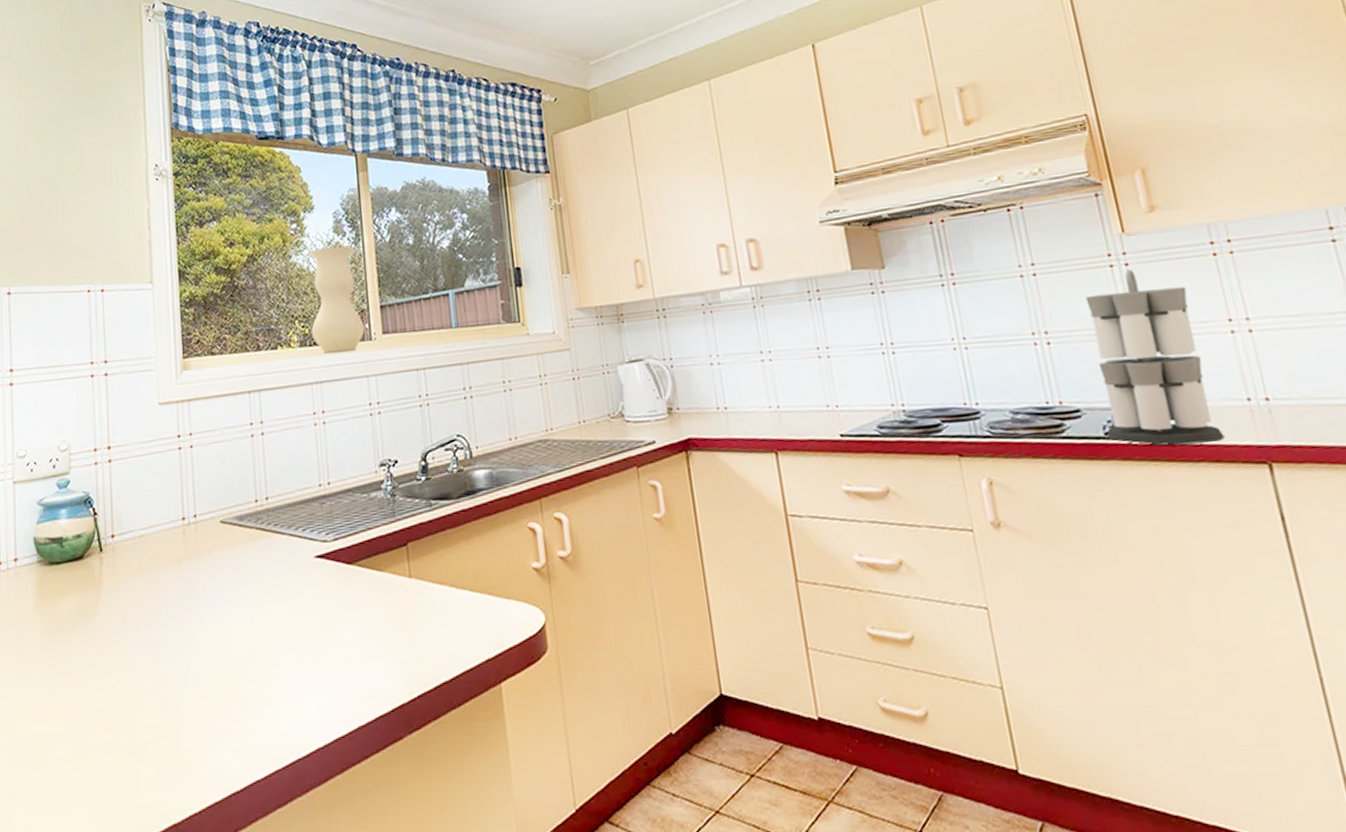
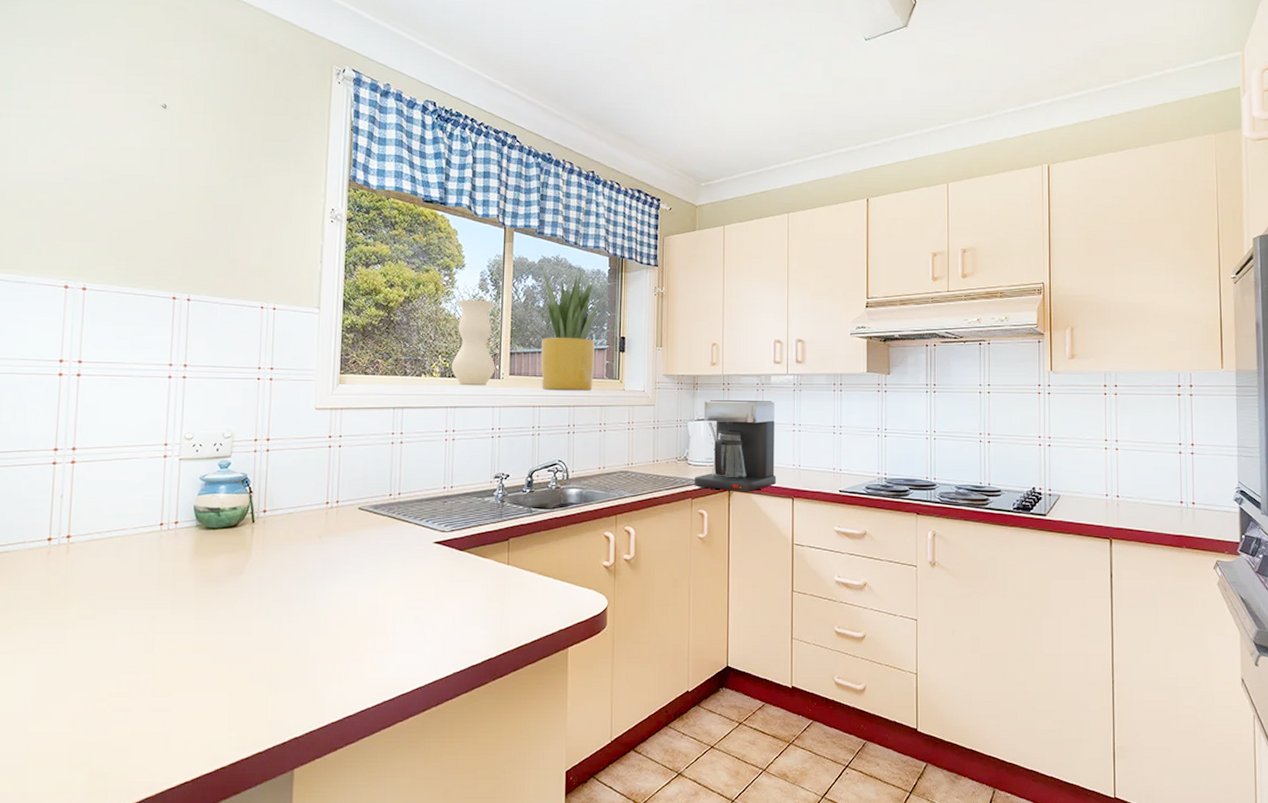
planter: none [405,189,488,348] -> present [540,266,602,392]
coffee maker: none [635,324,749,452] -> present [694,399,776,492]
spice rack: present [1085,270,1225,445] -> none [1015,397,1087,521]

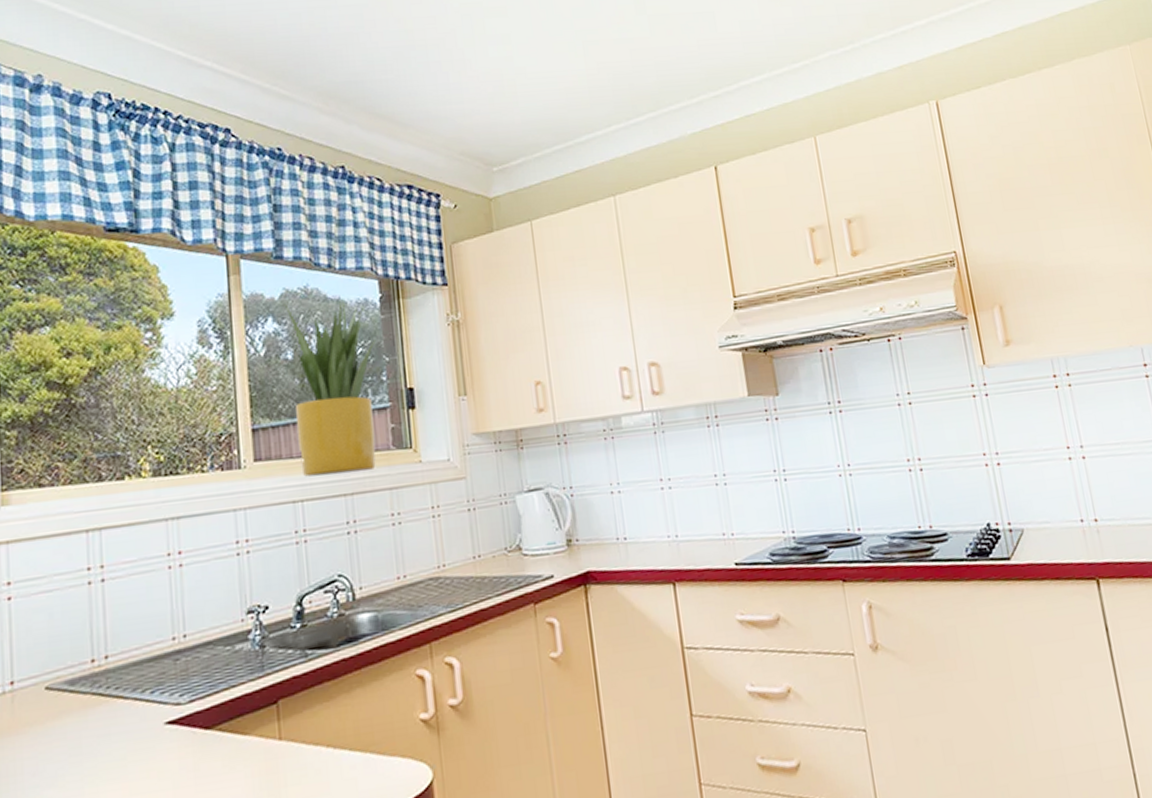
vase: present [451,300,495,386] -> none [166,360,233,486]
coffee maker: present [694,399,776,492] -> none [534,451,648,587]

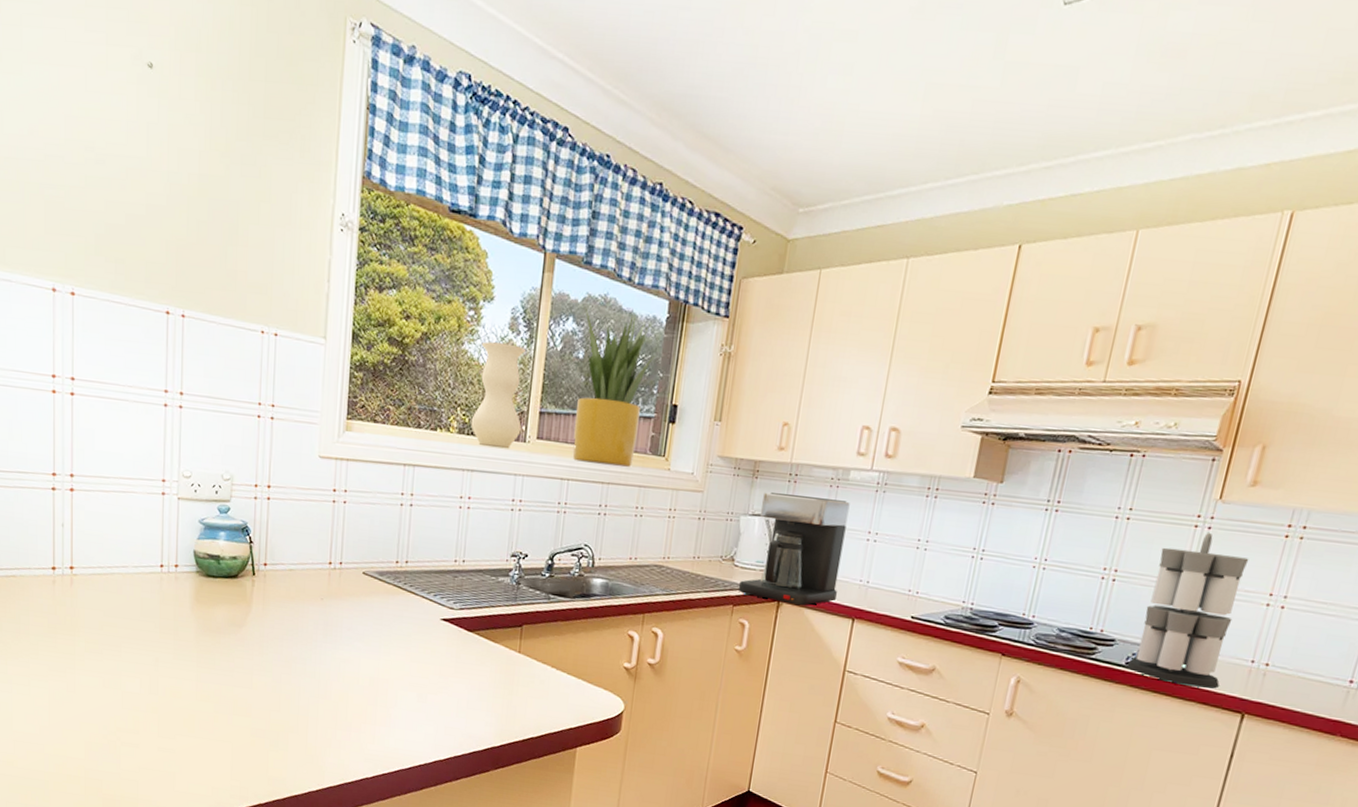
vase: none [166,360,233,486] -> present [471,341,526,449]
coffee maker: none [534,451,648,587] -> present [738,492,850,607]
spice rack: none [952,400,1063,565] -> present [1126,533,1250,688]

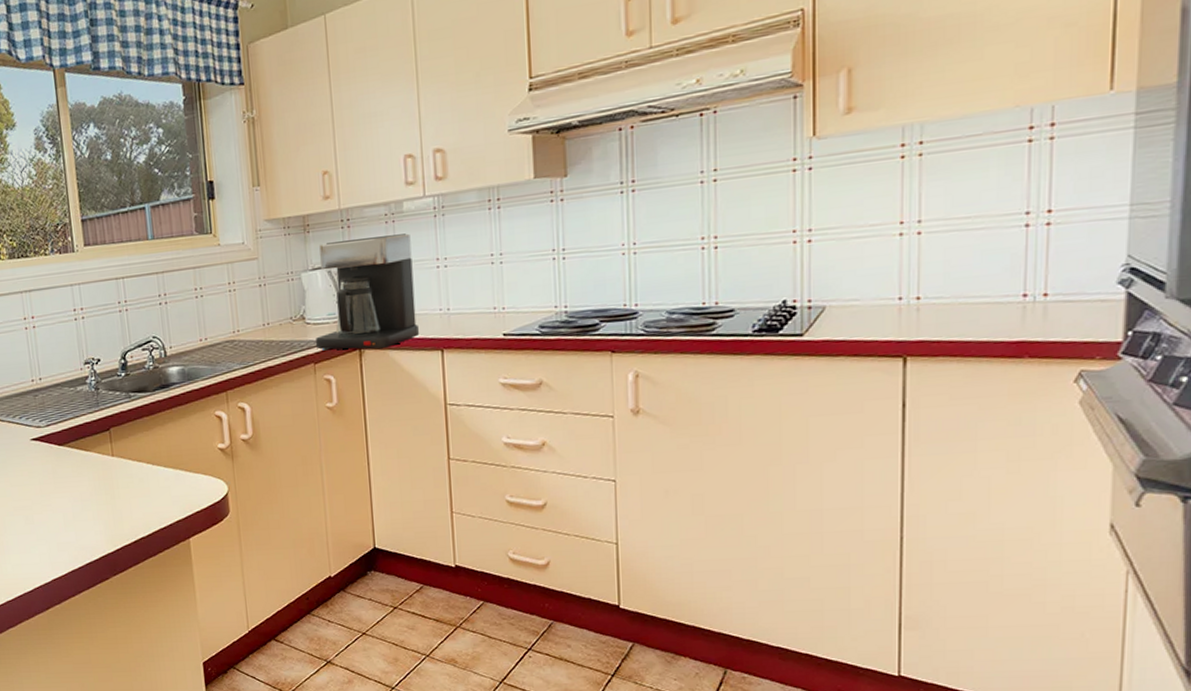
vase: present [471,341,526,449] -> none [13,162,68,266]
planter: present [572,306,655,468] -> none [102,103,182,258]
spice rack: present [1126,533,1250,688] -> none [755,174,867,341]

